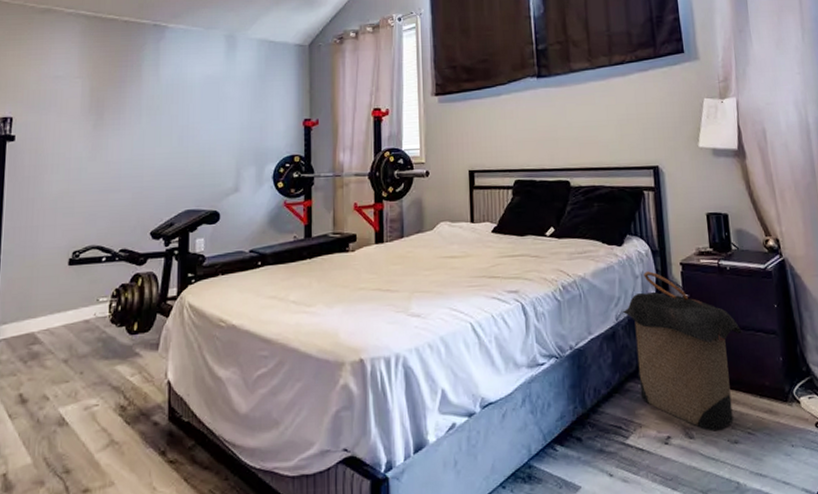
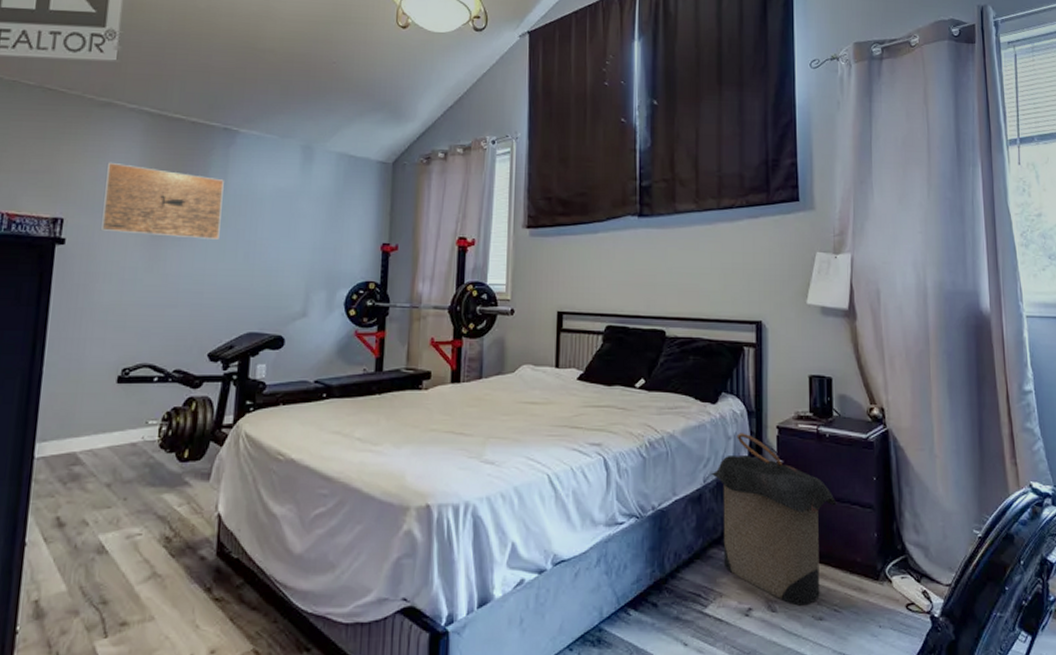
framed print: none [46,63,156,127] -> present [100,162,224,239]

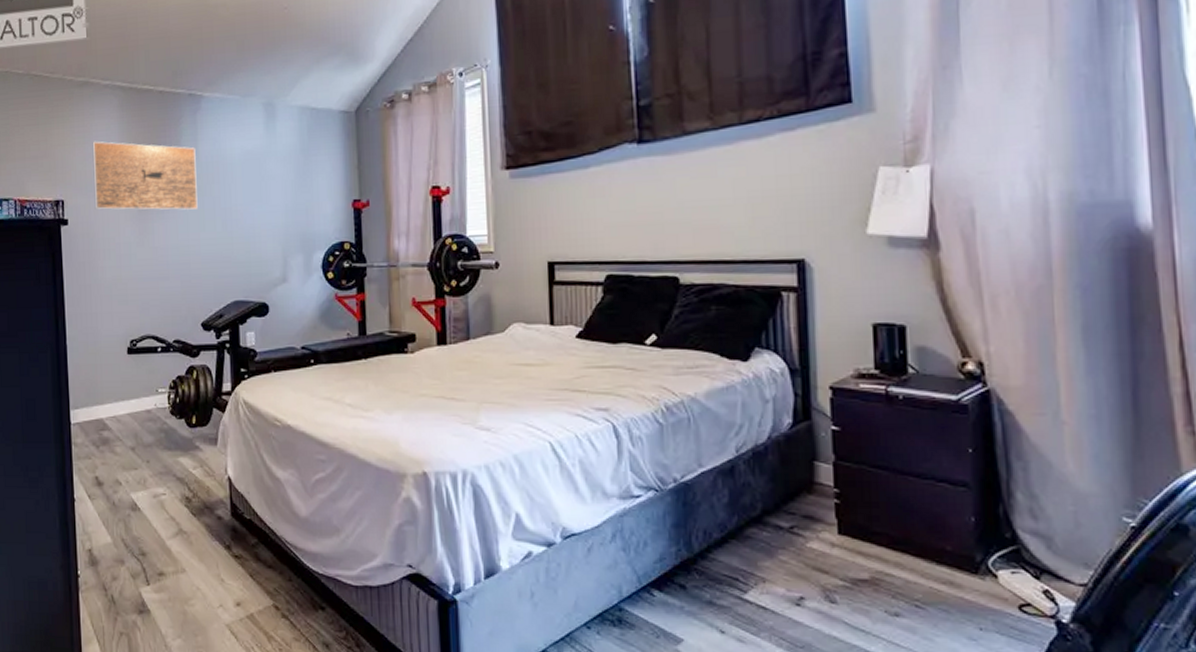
laundry hamper: present [711,433,837,606] -> none [744,395,916,599]

